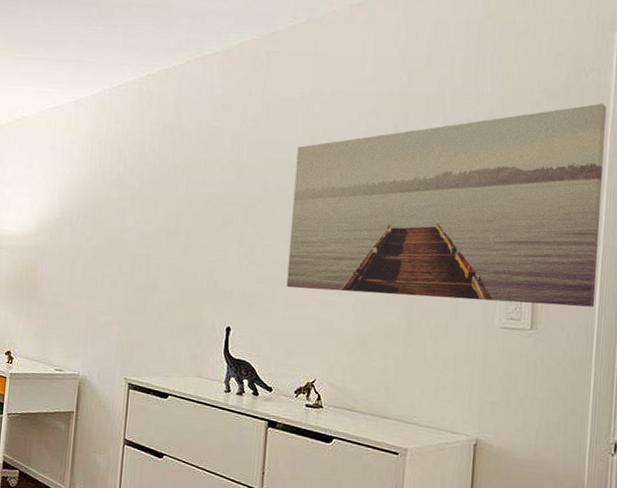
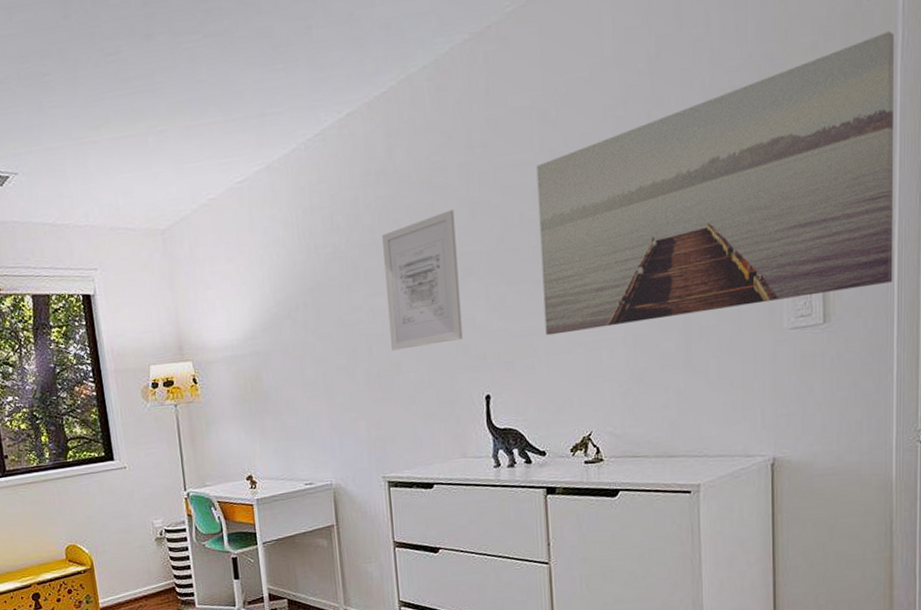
wall art: none [152,166,223,275] -> present [382,209,463,351]

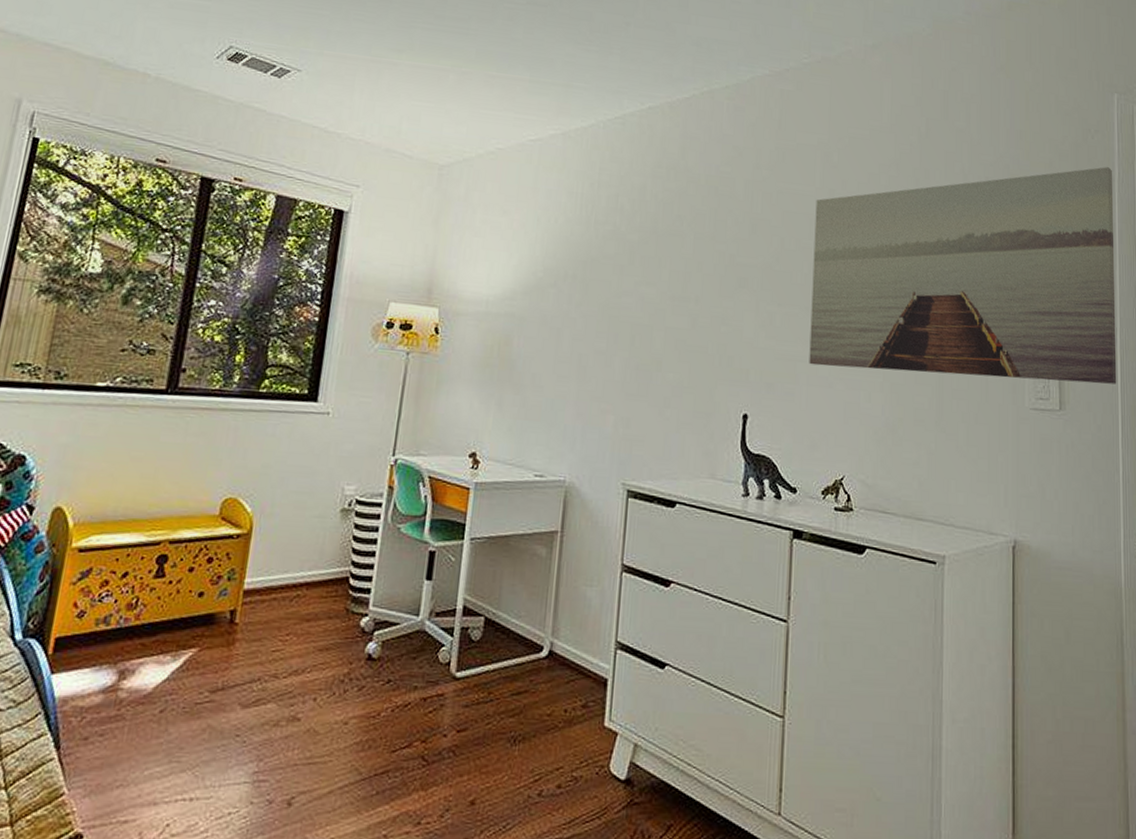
wall art: present [382,209,463,351] -> none [655,219,736,350]

